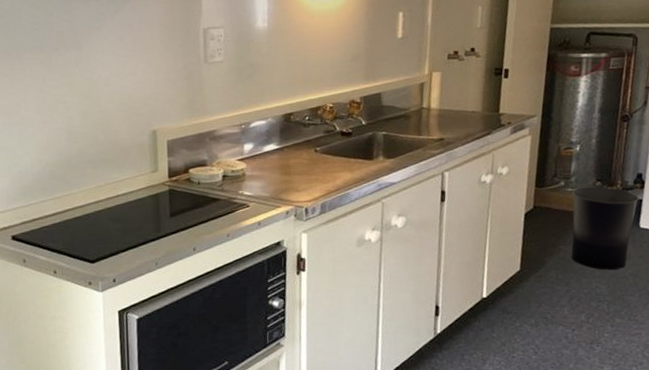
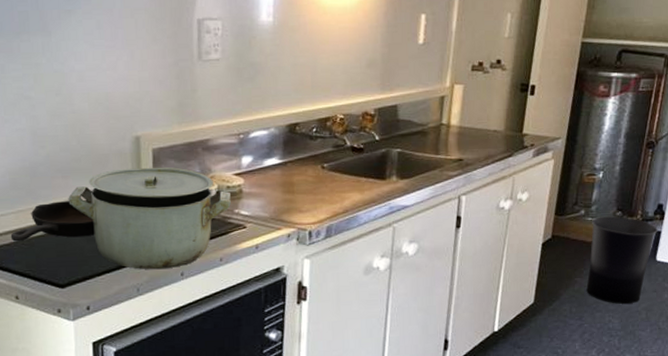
frying pan: none [49,186,120,224] -> present [10,200,95,242]
saucepan: none [97,155,236,246] -> present [68,167,231,269]

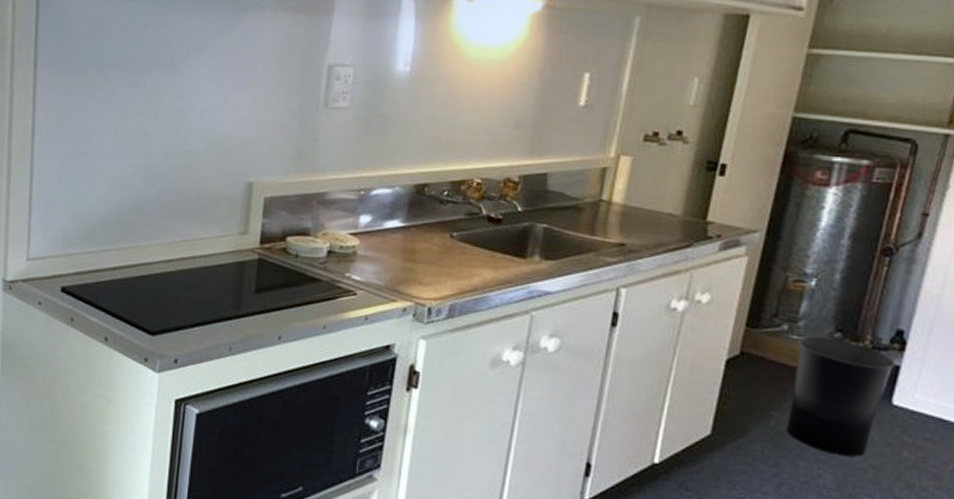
frying pan: present [10,200,95,242] -> none [109,243,195,284]
saucepan: present [68,167,231,269] -> none [171,215,343,329]

